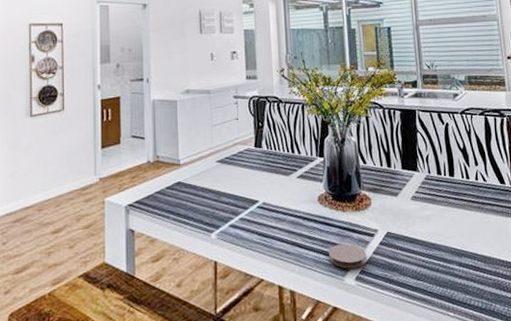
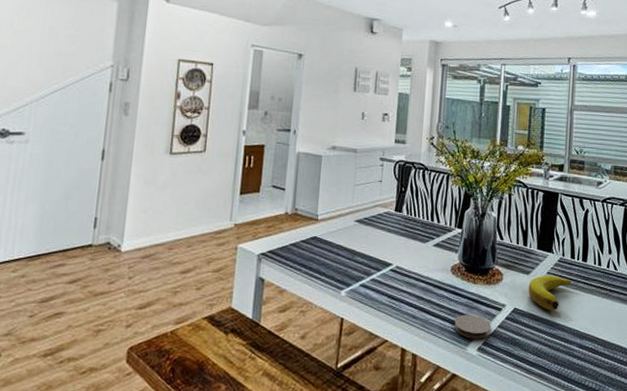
fruit: none [398,194,441,231] -> present [528,274,571,310]

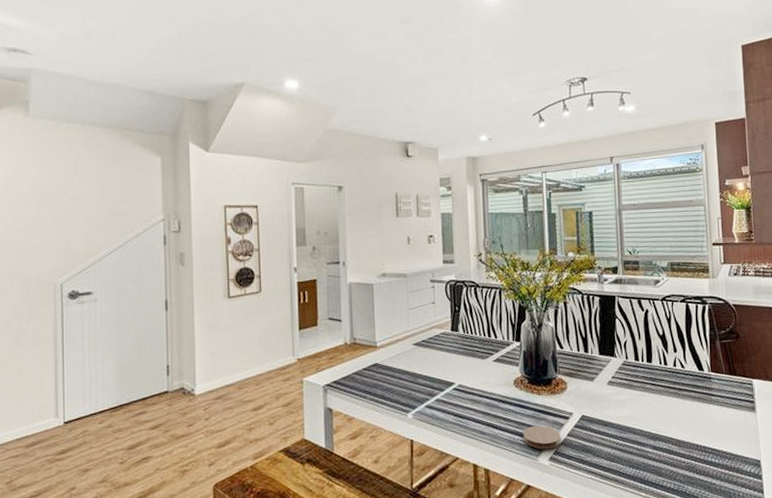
fruit: present [528,274,571,310] -> none [594,379,638,415]

